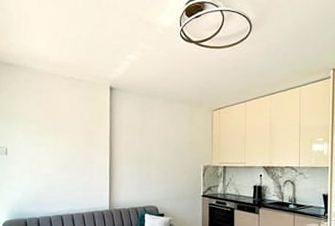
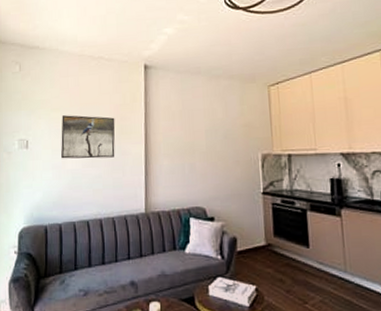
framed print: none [37,127,85,165] -> present [61,115,115,159]

